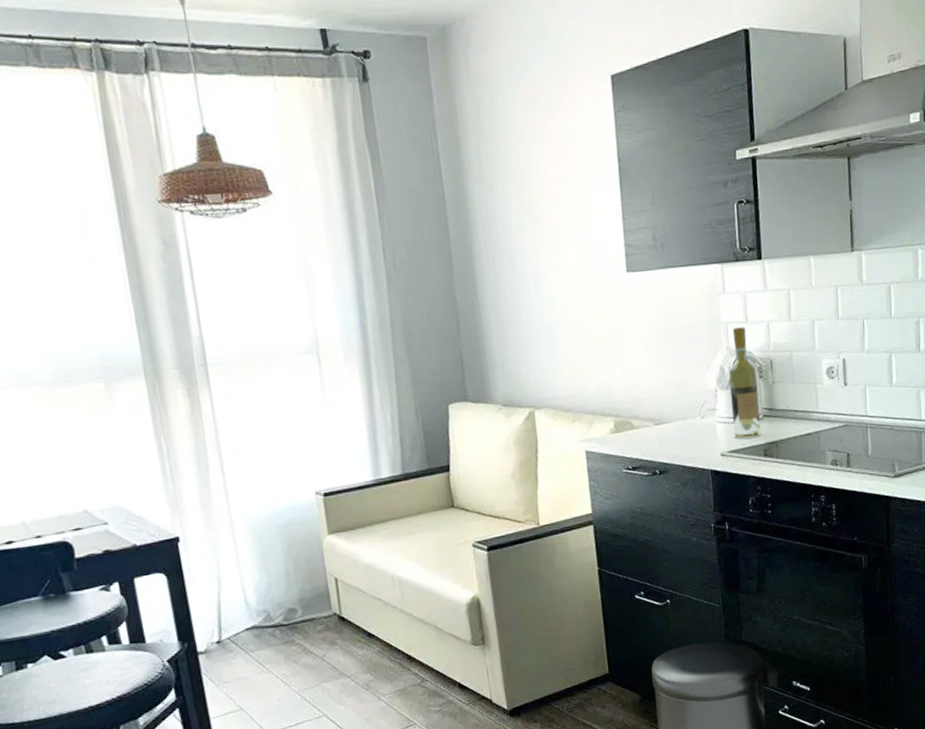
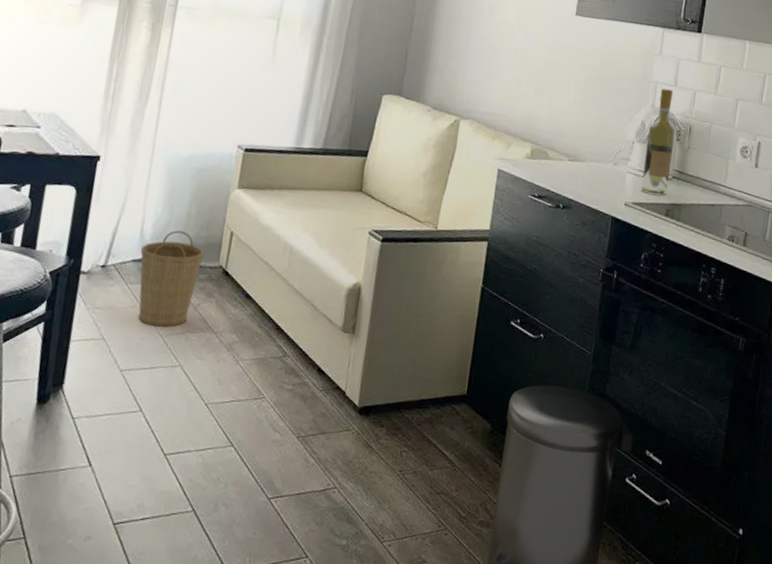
basket: none [251,589,317,686] -> present [138,230,205,327]

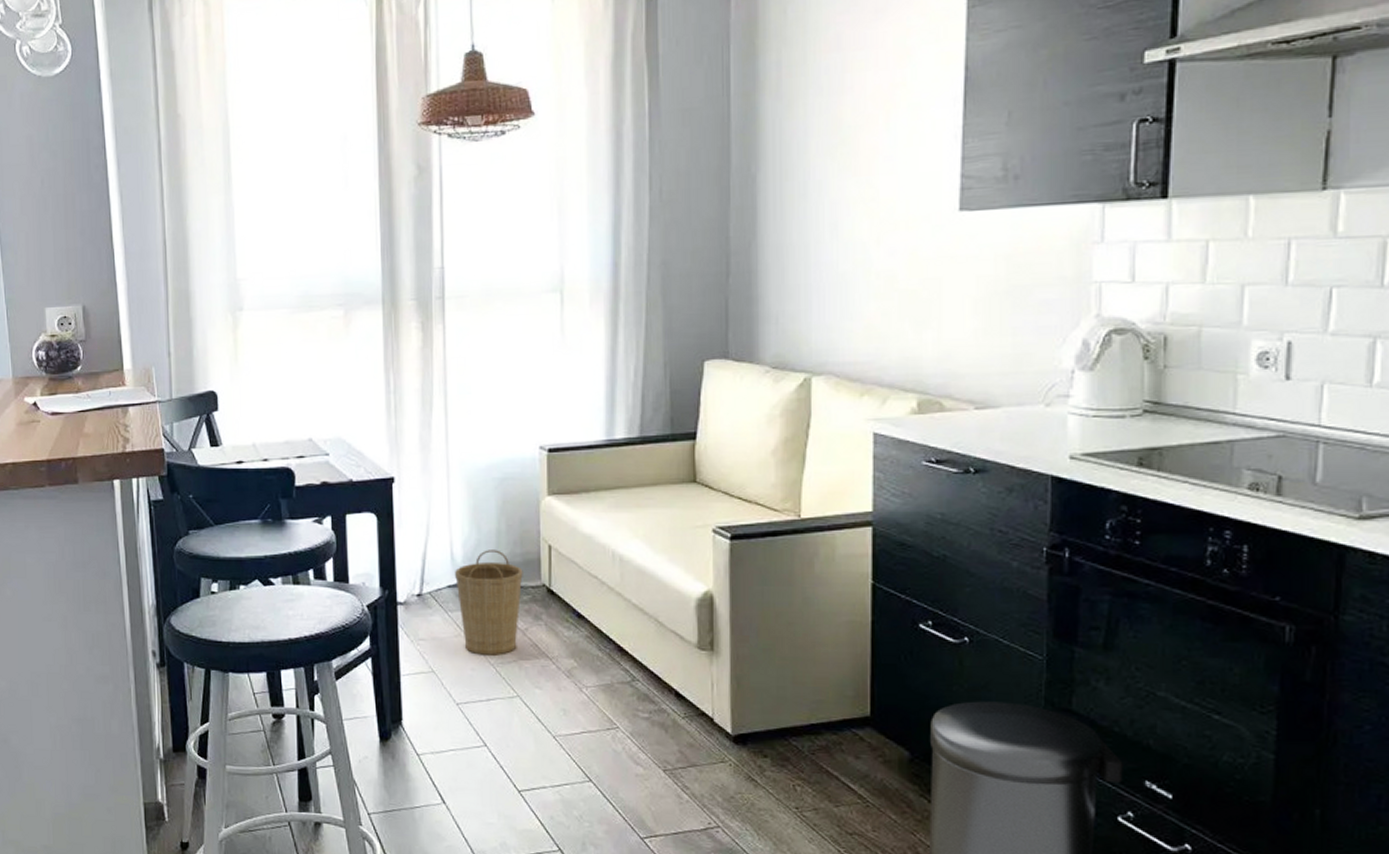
bottle: present [641,88,675,195] -> none [1094,288,1141,439]

